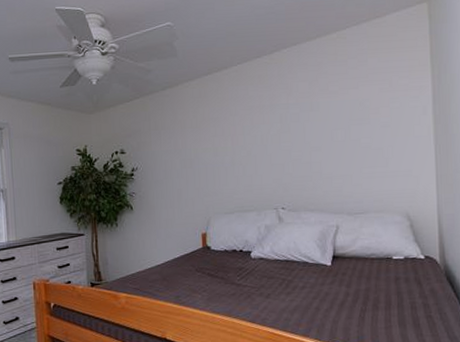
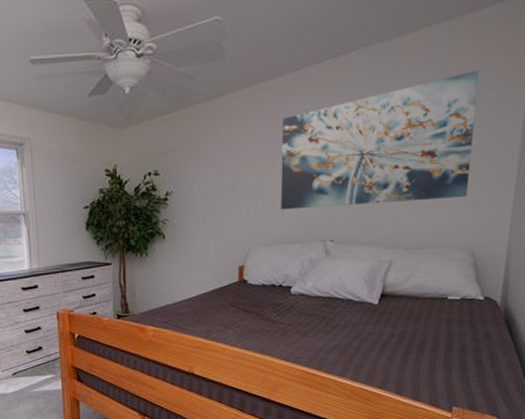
wall art: none [230,63,396,182] -> present [280,70,479,210]

